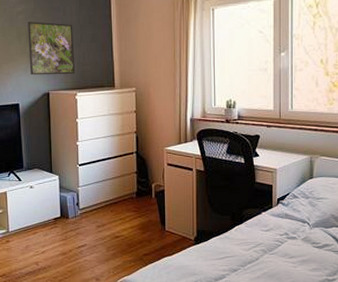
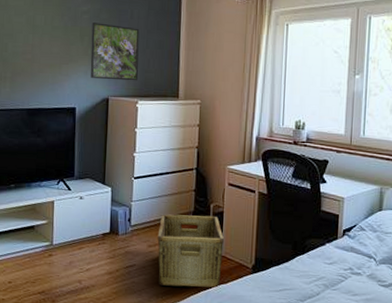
hamper: none [105,194,167,261] -> present [157,214,225,288]

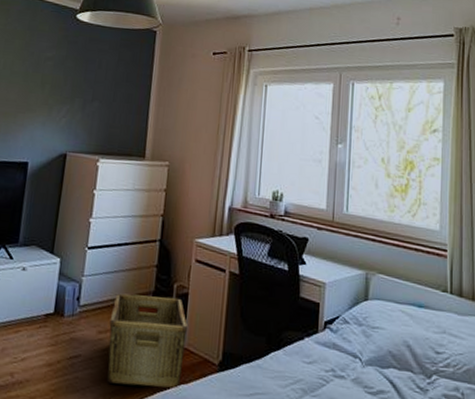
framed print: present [90,22,140,81] -> none [49,70,107,137]

